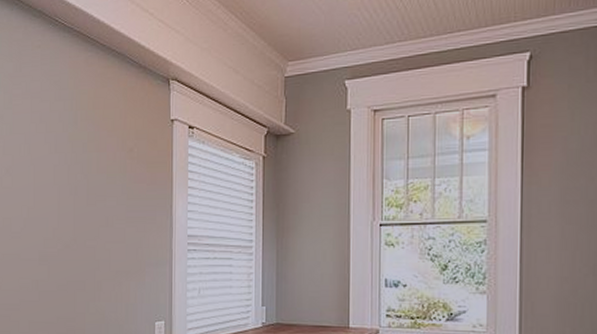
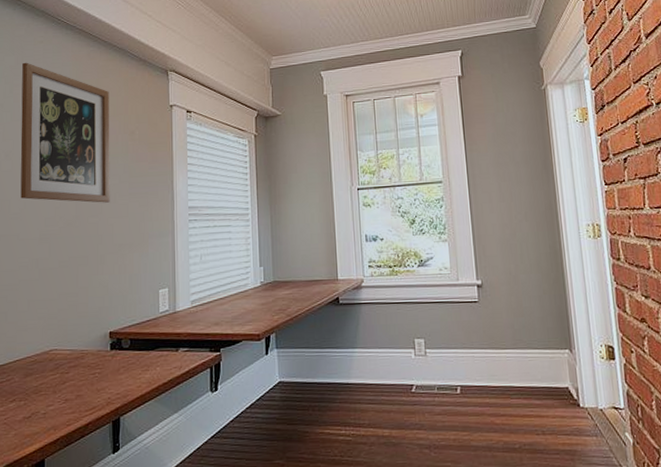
wall art: none [20,69,108,226] -> present [20,62,110,203]

